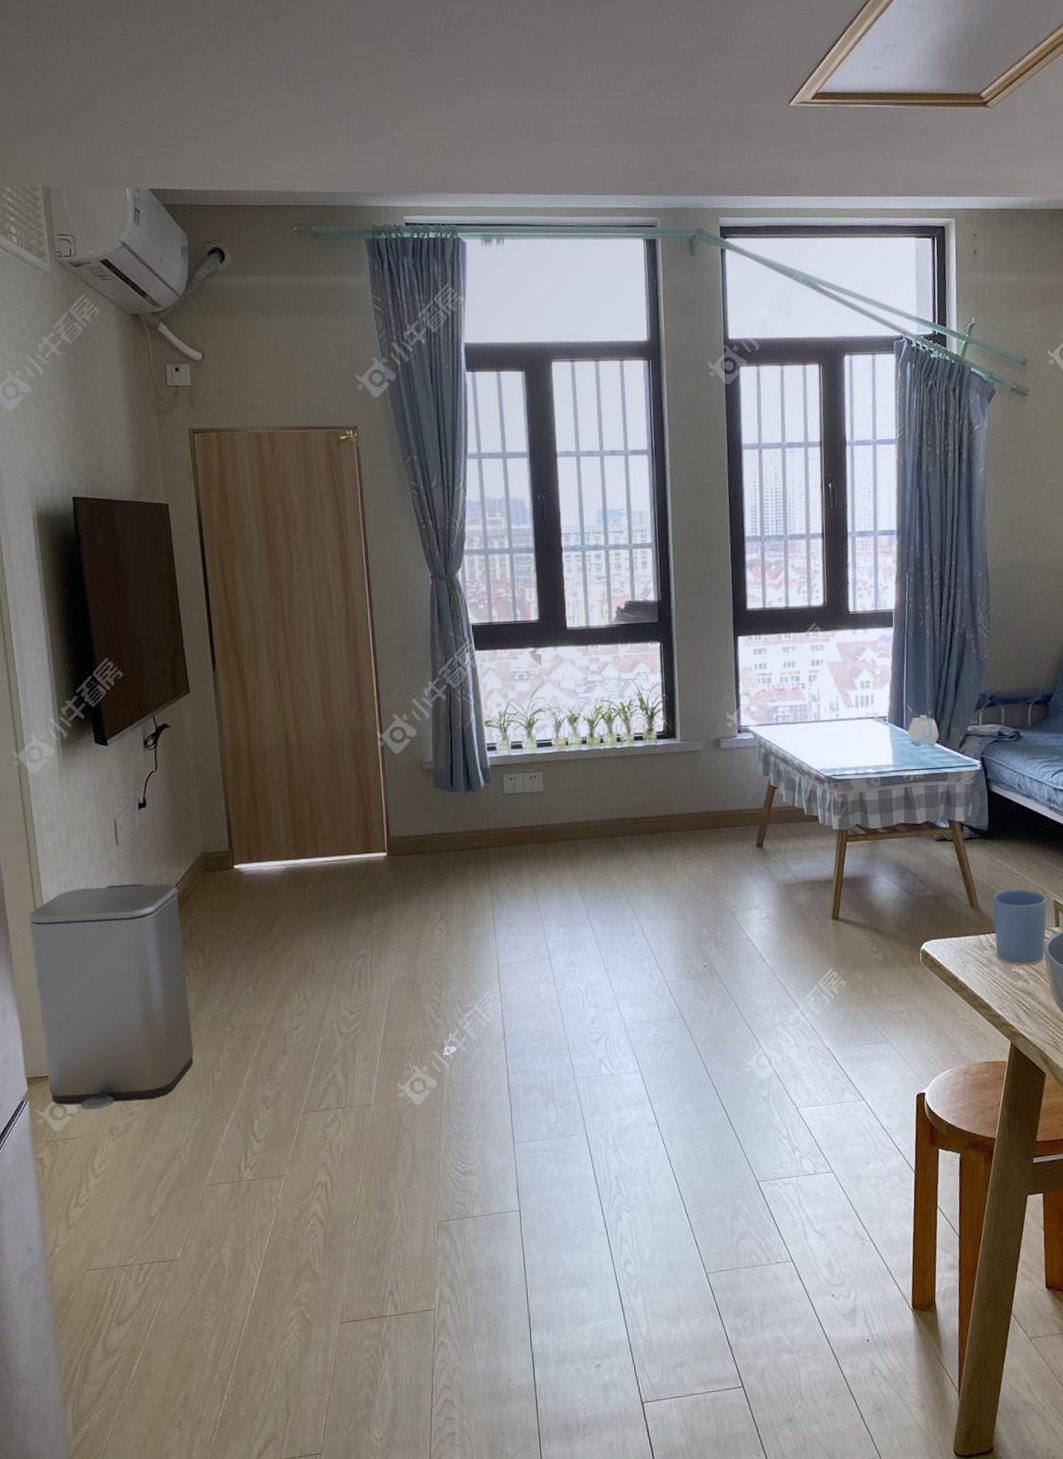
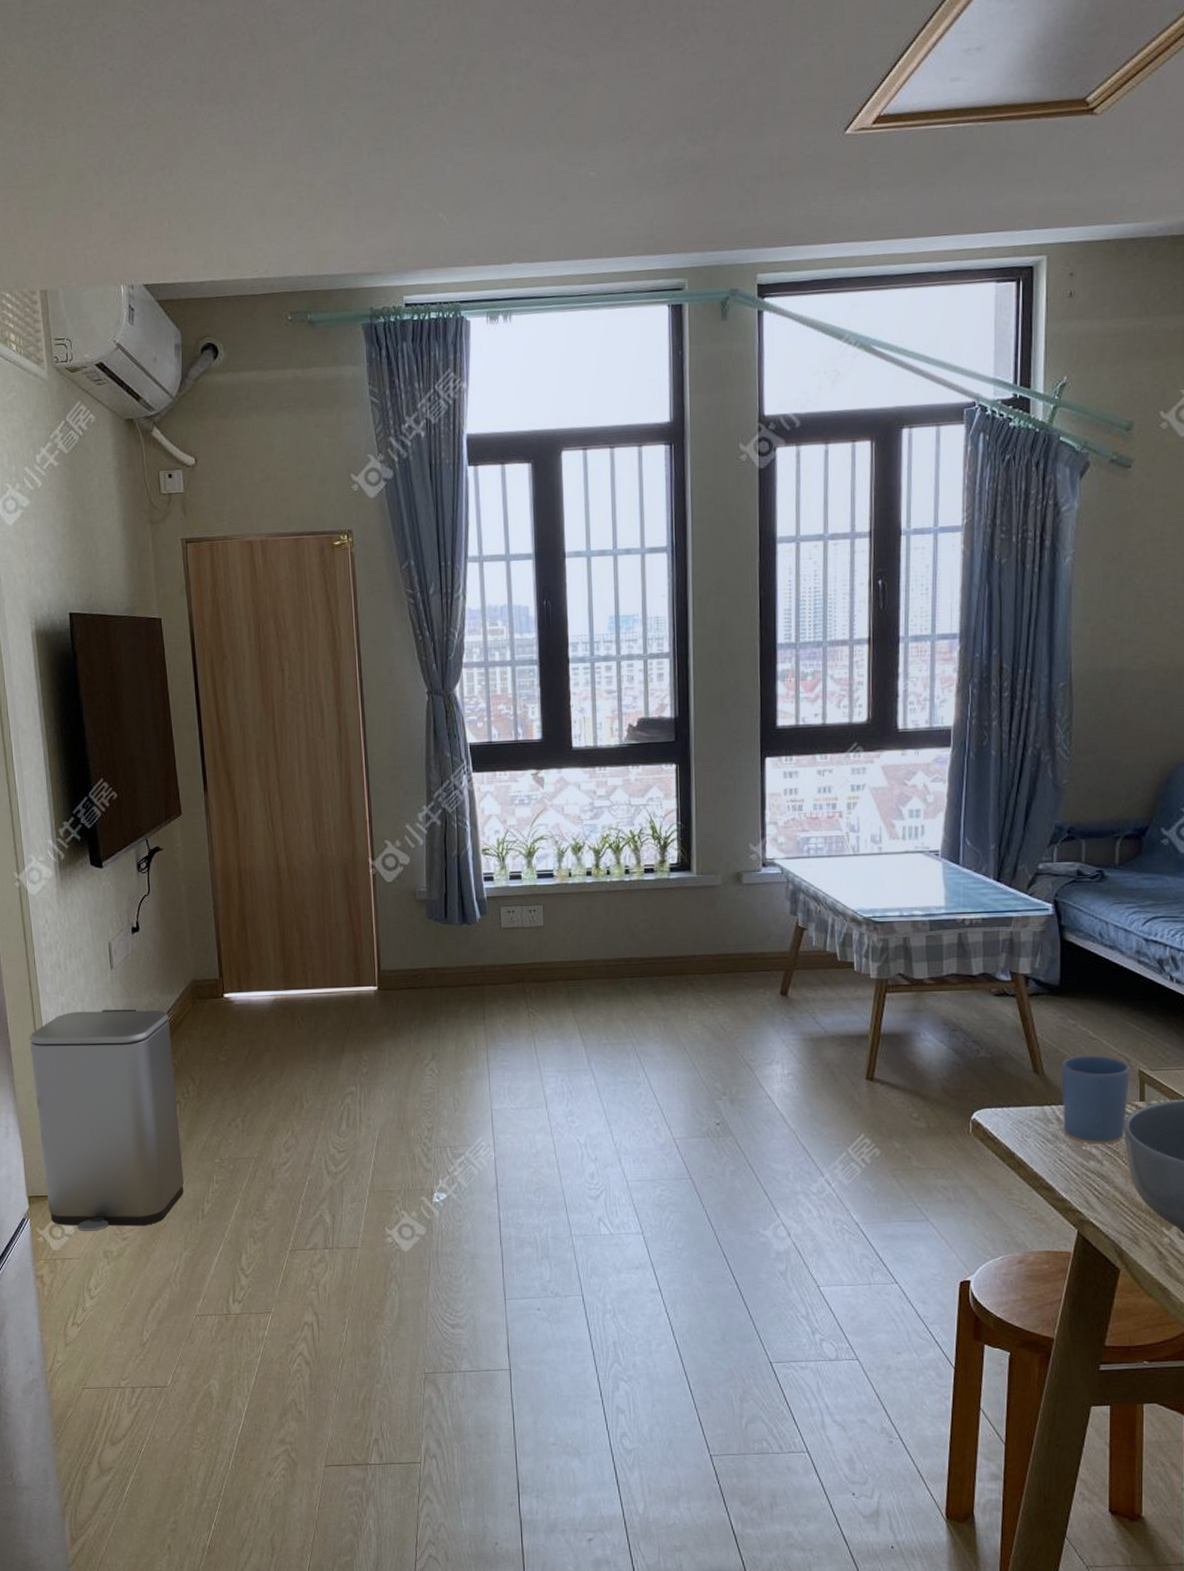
teapot: present [907,715,939,747] -> none [964,849,1003,886]

